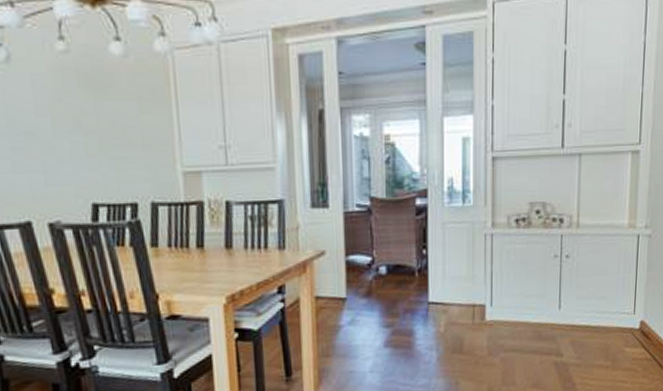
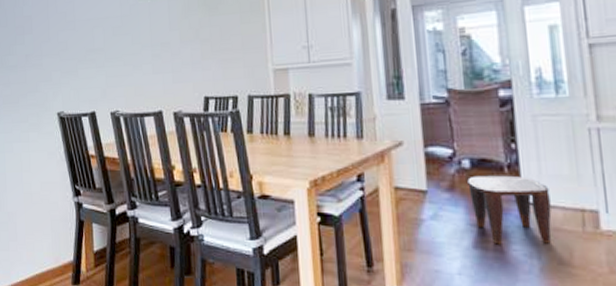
stool: none [383,278,450,342] -> present [467,175,552,245]

